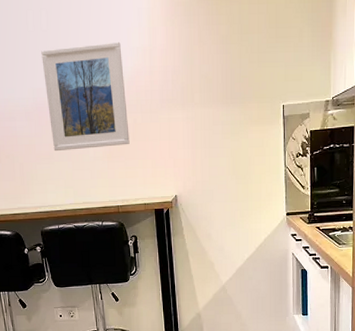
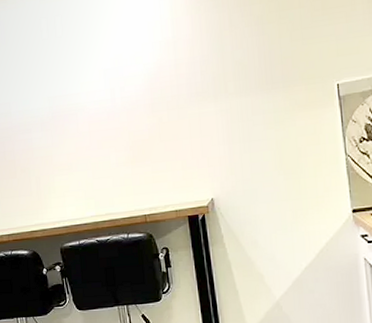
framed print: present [41,41,130,152] -> none [56,37,156,161]

